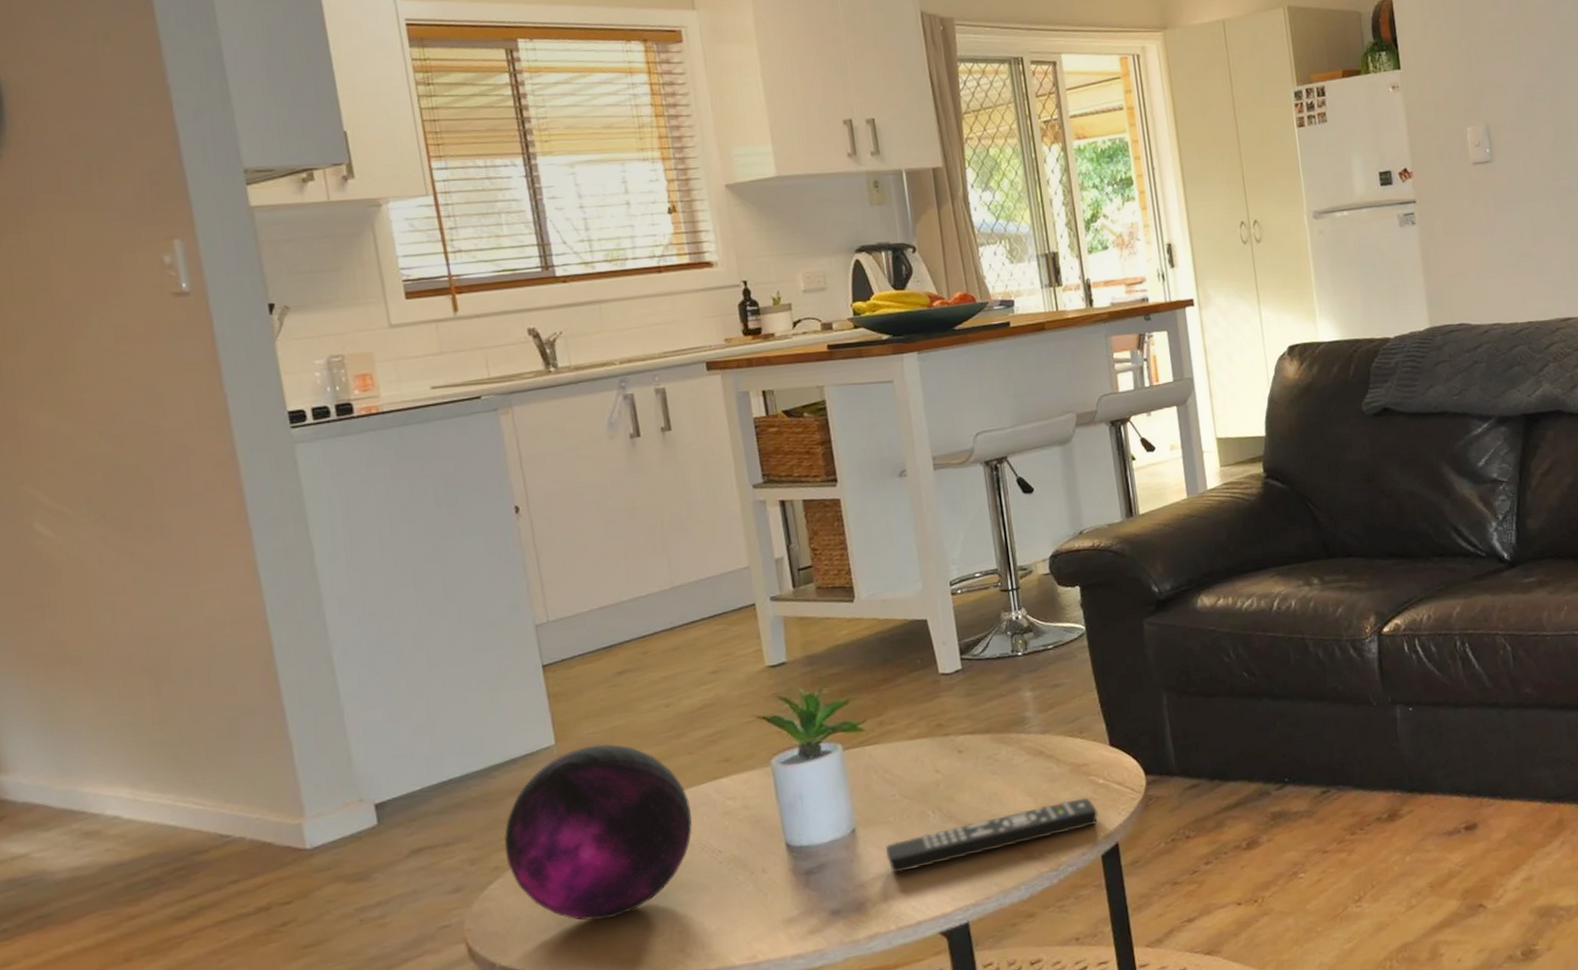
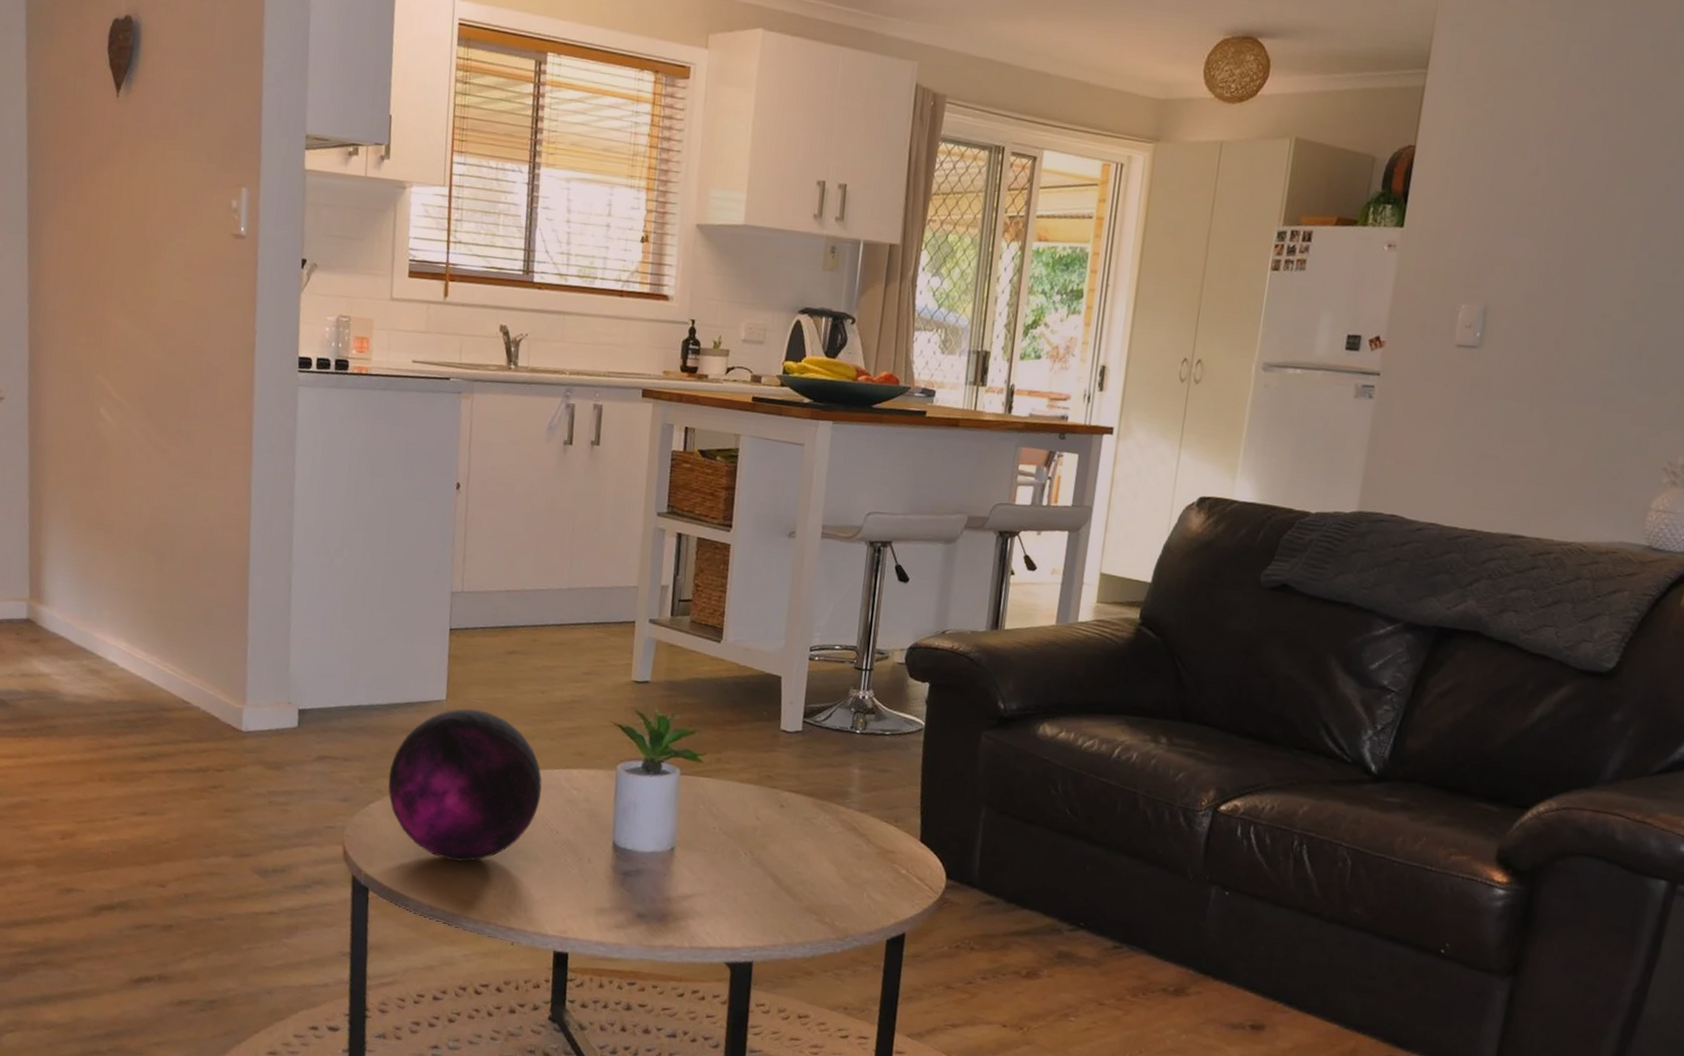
remote control: present [886,797,1098,874] -> none [695,870,894,911]

